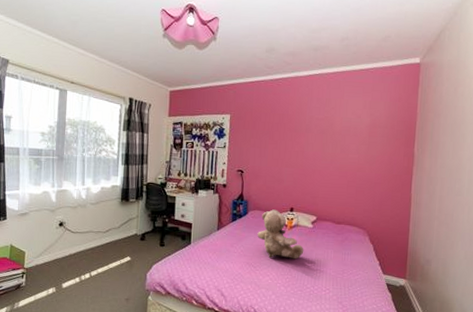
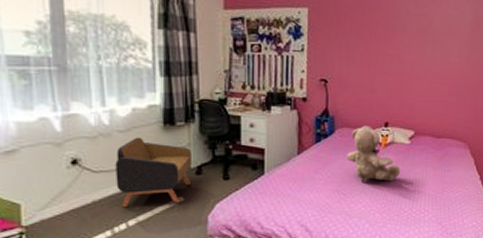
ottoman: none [86,208,139,261] -> present [115,137,191,208]

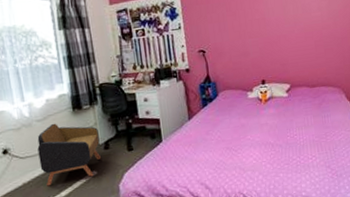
teddy bear: present [347,125,401,182] -> none [232,85,284,138]

